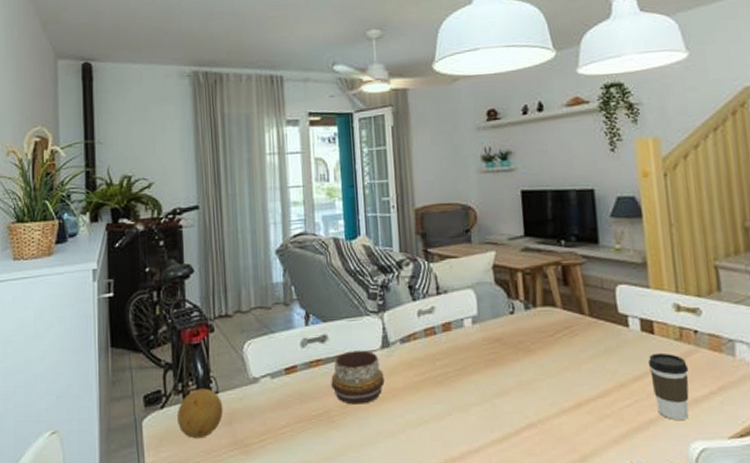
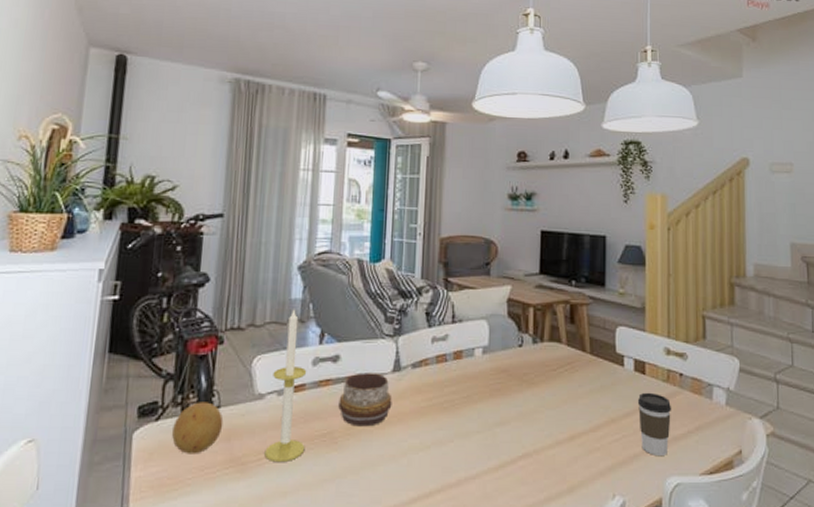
candle: none [264,293,304,444] -> present [264,309,307,463]

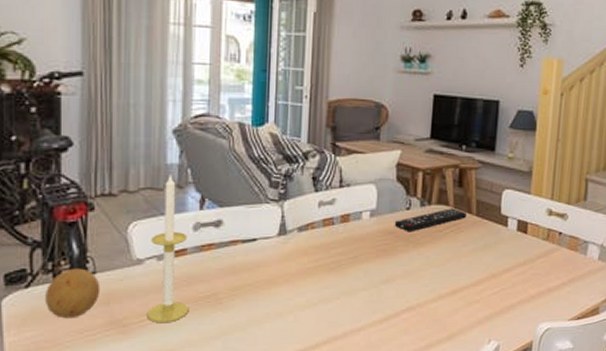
decorative bowl: present [338,372,392,427] -> none [222,237,278,288]
remote control: none [507,346,581,371] -> present [394,208,468,232]
coffee cup: present [637,392,672,457] -> none [517,250,549,306]

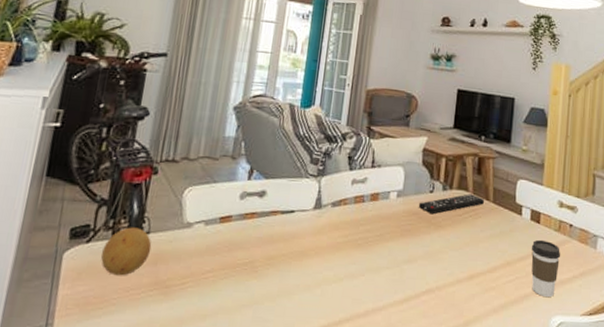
candle: present [147,174,189,324] -> none [188,146,234,288]
coffee cup: none [517,250,549,306] -> present [531,239,561,298]

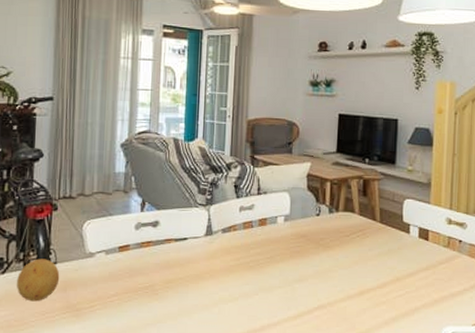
remote control: present [418,194,485,215] -> none [306,215,372,236]
coffee cup: present [531,239,561,298] -> none [420,256,451,310]

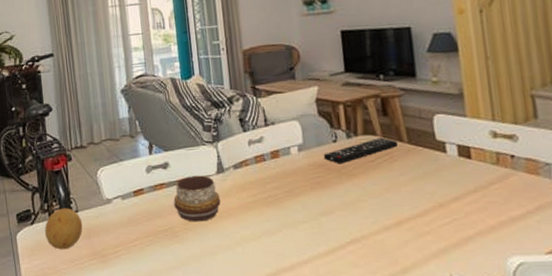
decorative bowl: none [158,236,205,281] -> present [173,175,221,222]
remote control: none [306,215,372,236] -> present [323,137,399,164]

